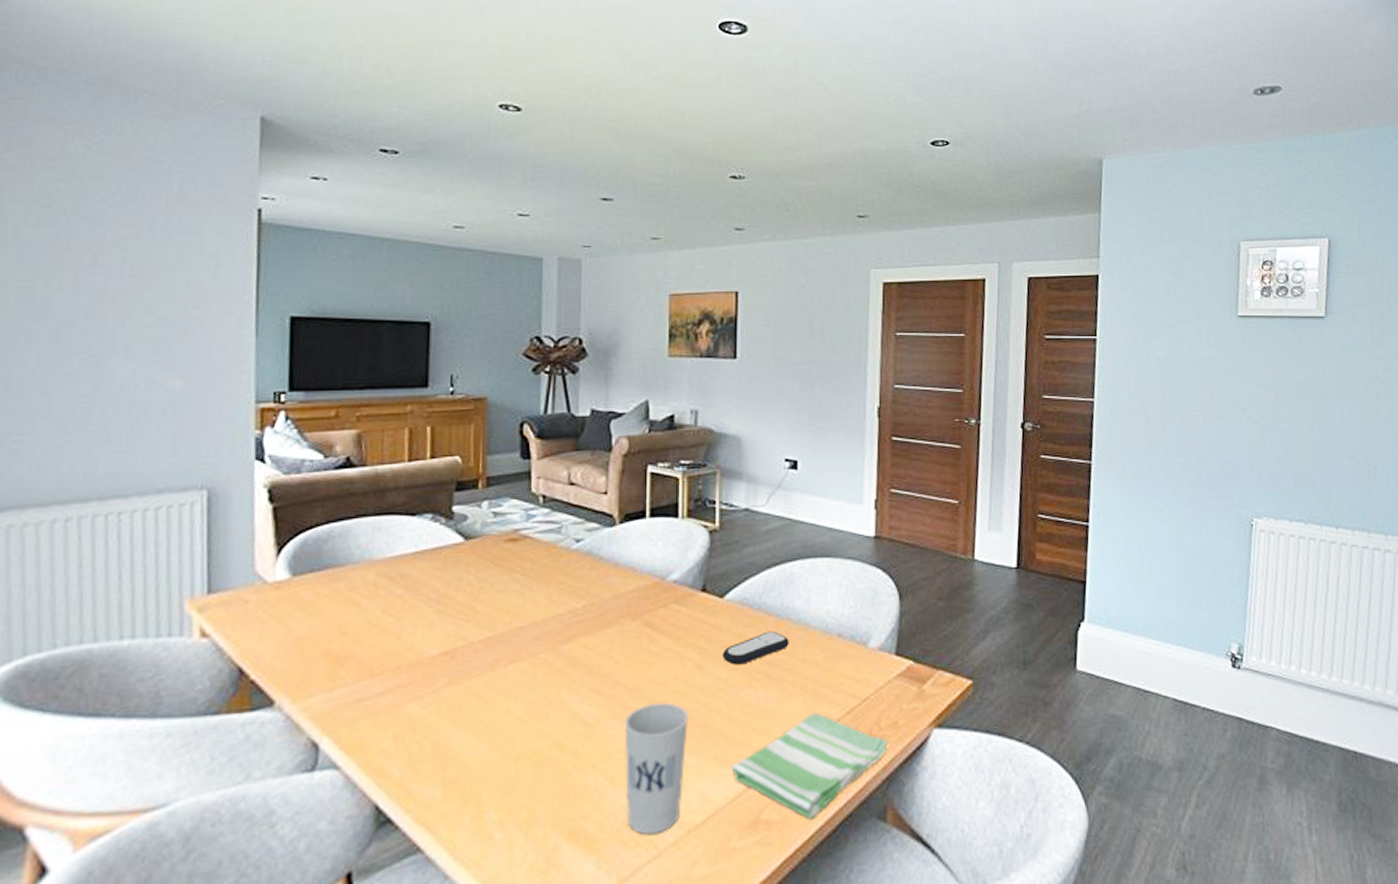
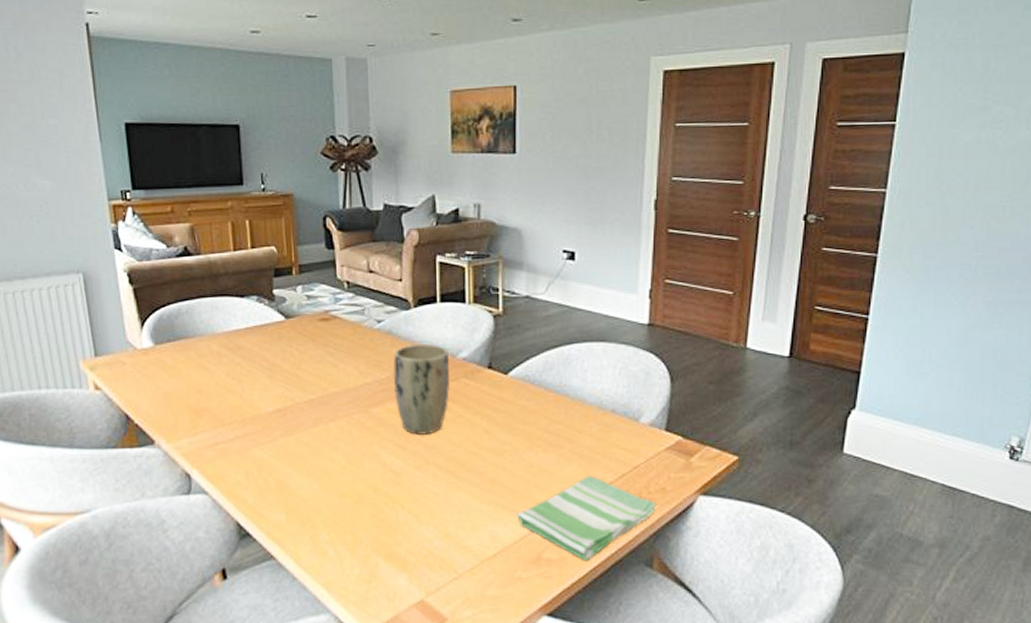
plant pot: none [590,566,658,675] -> present [393,345,450,435]
cup: present [624,703,688,834] -> none [426,460,479,561]
remote control: present [722,631,789,665] -> none [507,405,567,432]

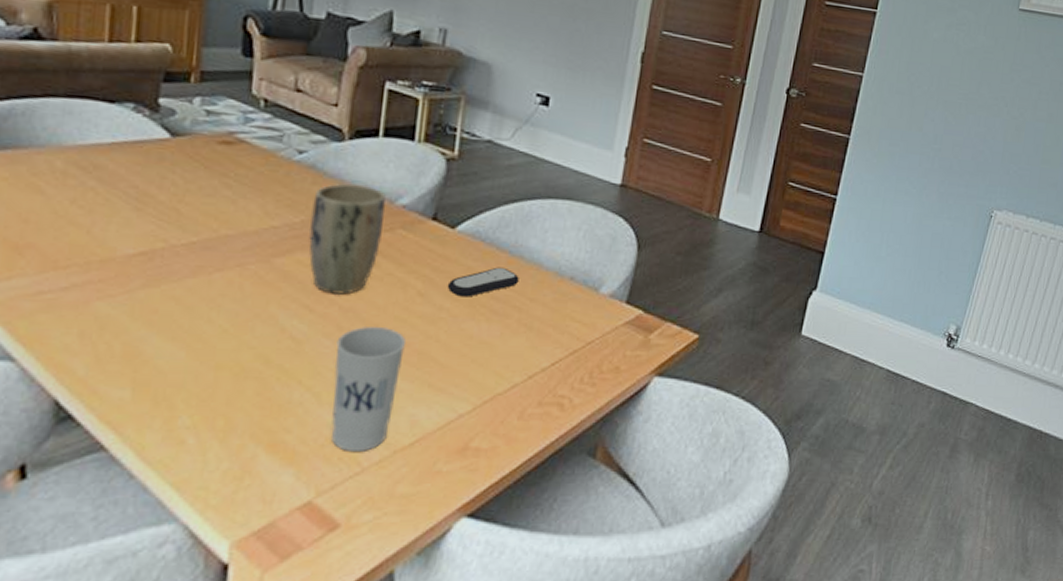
cup: none [426,460,479,561] -> present [332,327,405,451]
remote control: none [507,405,567,432] -> present [447,267,519,297]
dish towel: present [517,476,656,561] -> none [445,351,608,451]

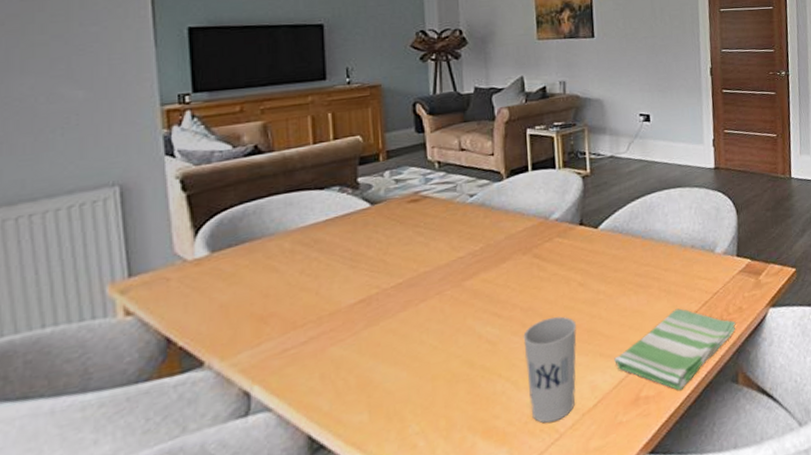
plant pot: present [309,184,386,295] -> none [486,210,544,300]
dish towel: none [445,351,608,451] -> present [614,308,736,391]
remote control: present [447,267,519,297] -> none [600,249,653,280]

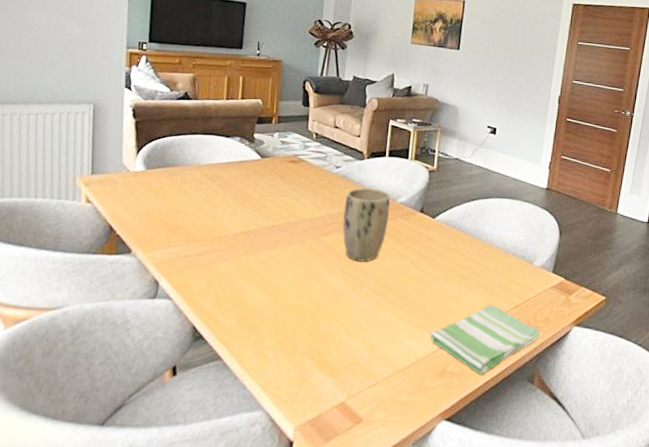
plant pot: none [486,210,544,300] -> present [342,188,390,262]
cup: present [523,316,577,424] -> none [357,284,404,370]

